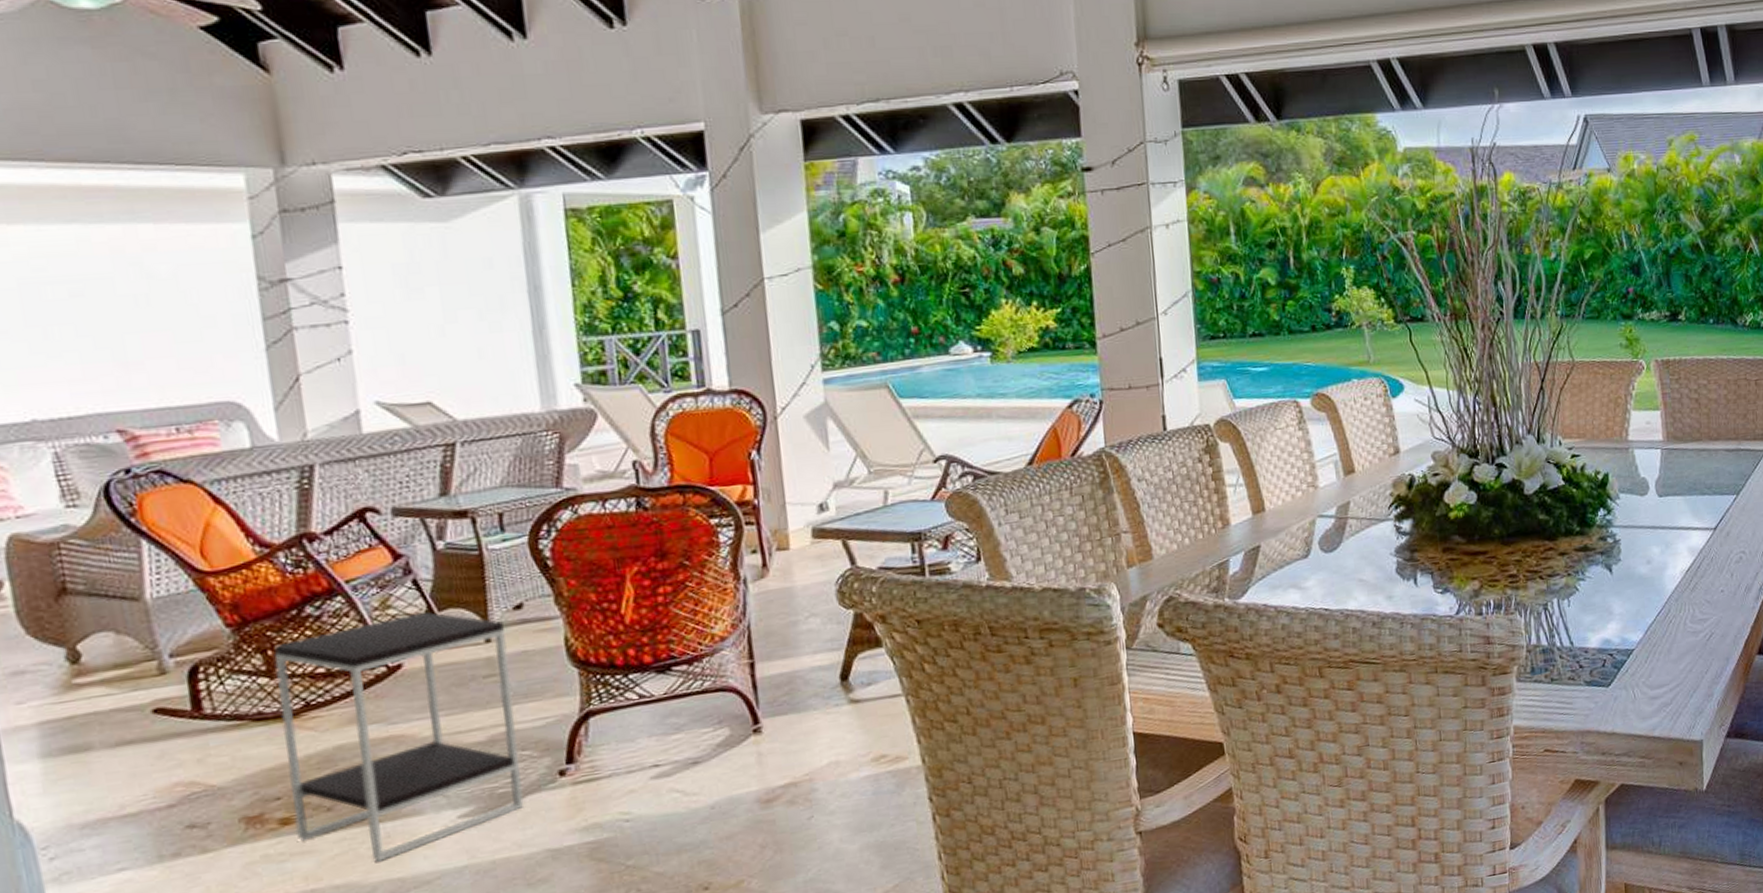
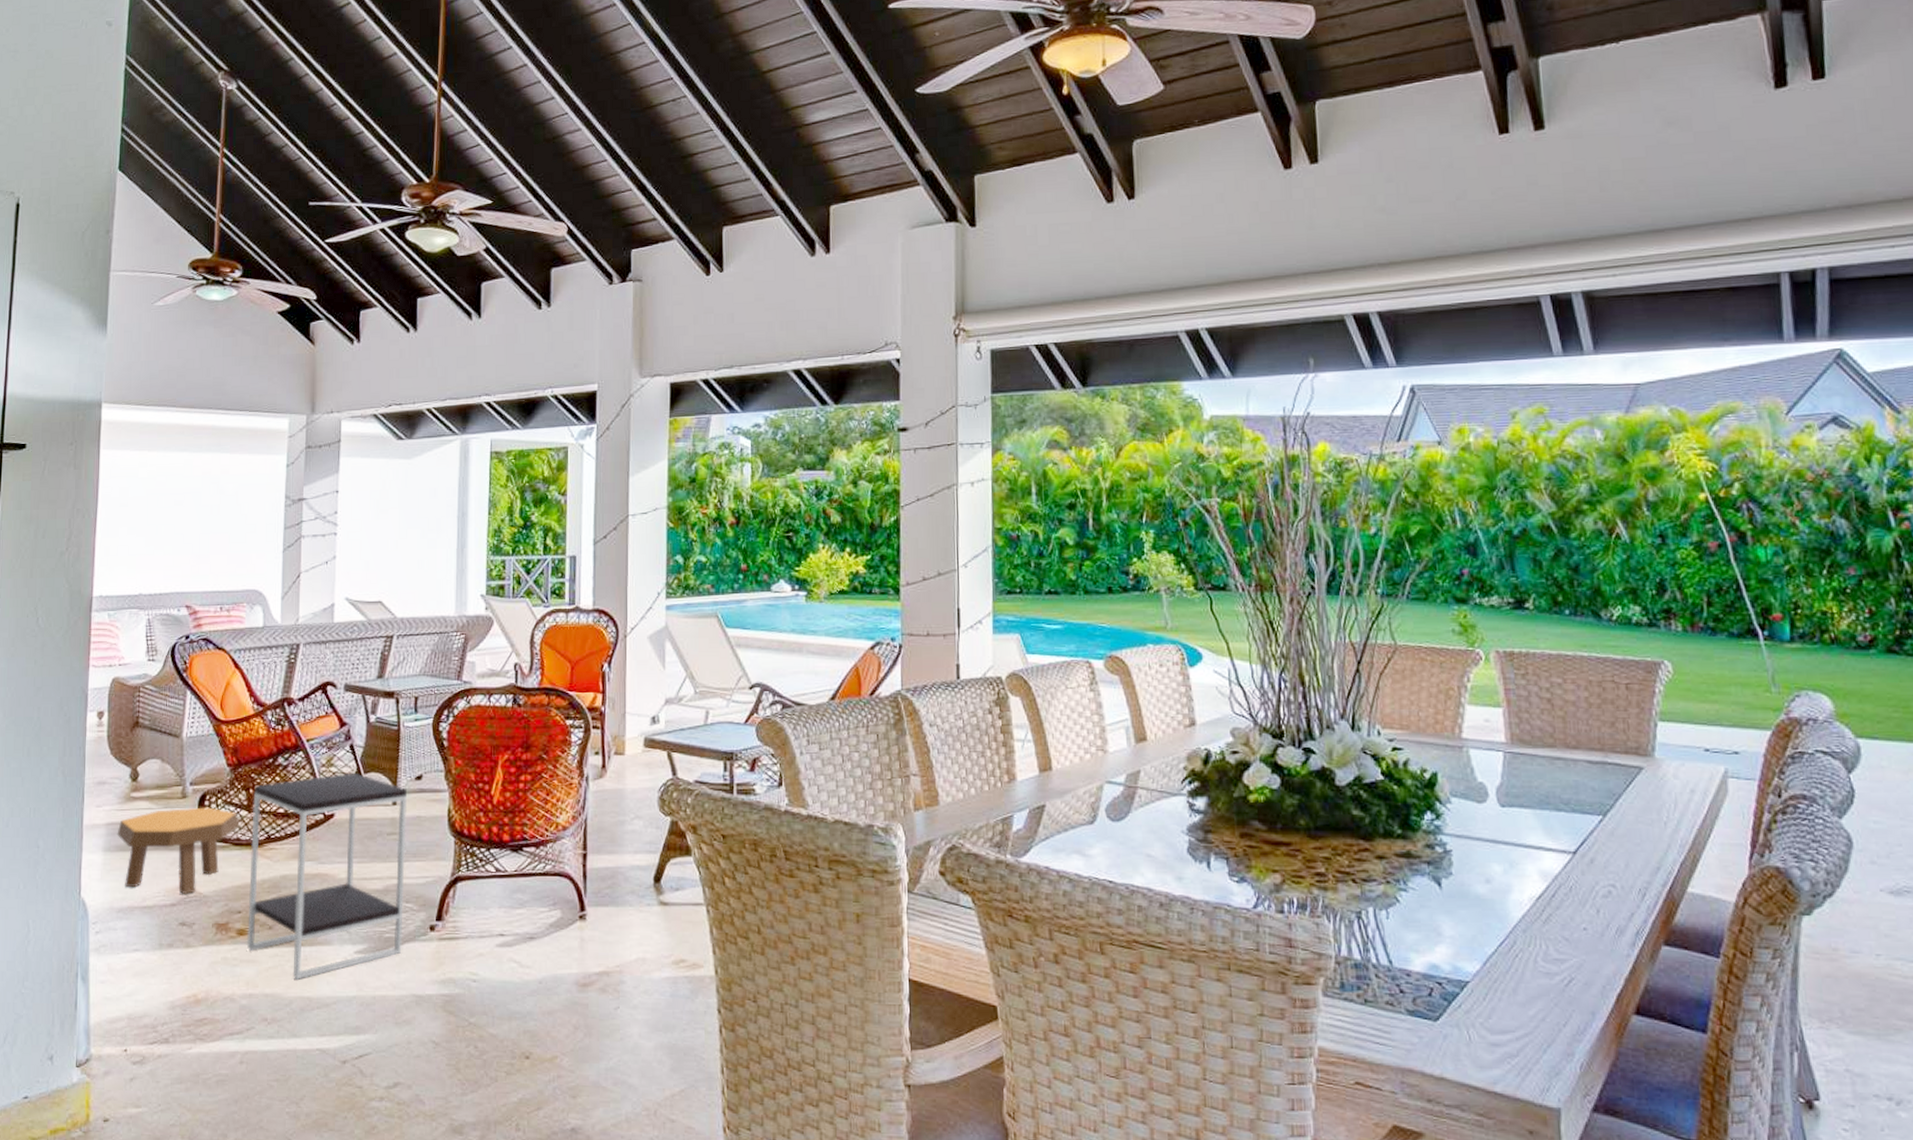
footstool: none [58,680,260,798] -> present [117,807,240,894]

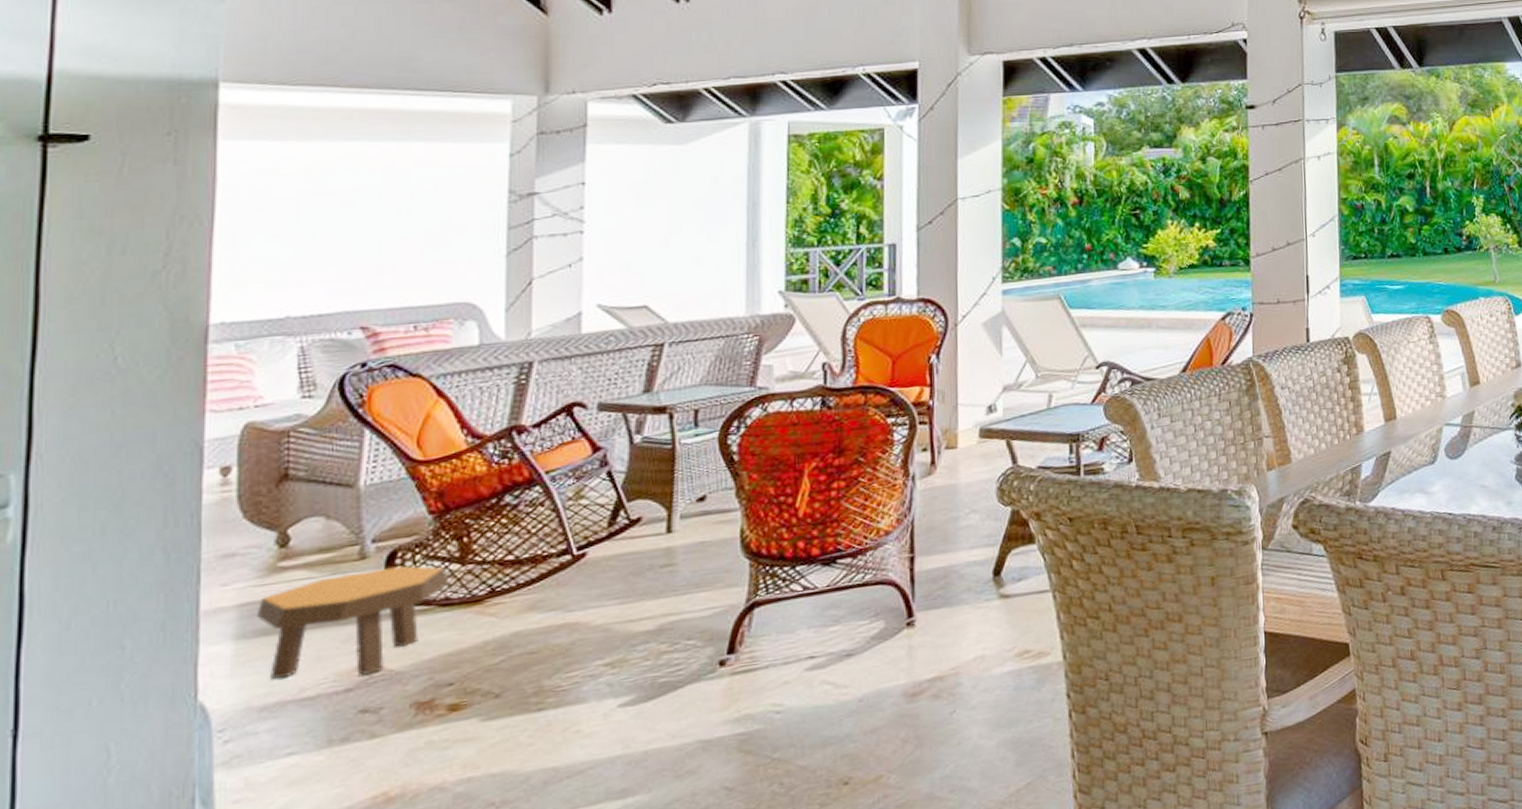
side table: present [246,772,408,980] -> none [462,502,687,750]

